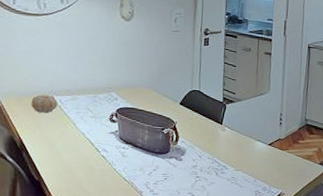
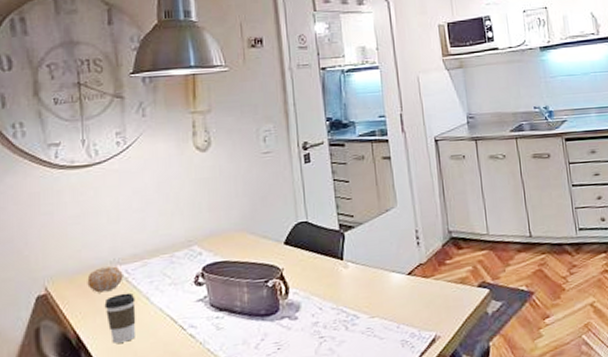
coffee cup: none [42,116,65,152] -> present [104,292,136,343]

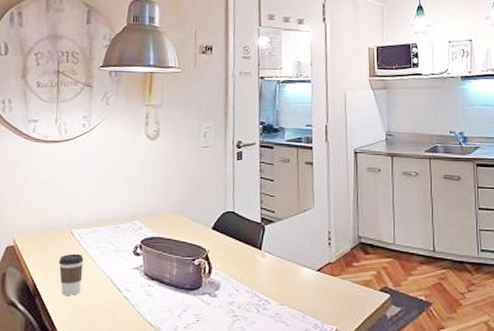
fruit: present [87,266,123,293] -> none [47,229,76,250]

